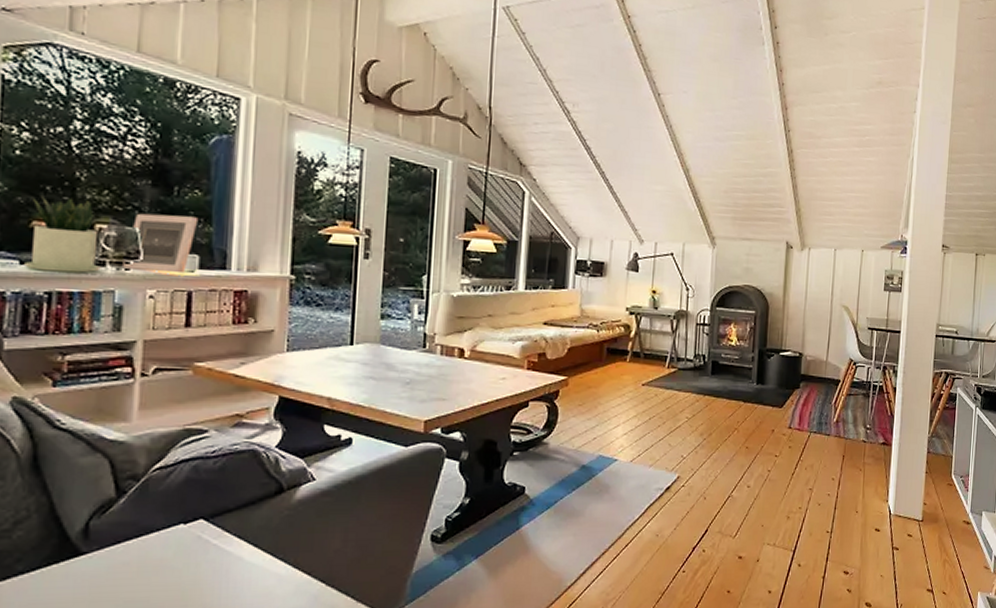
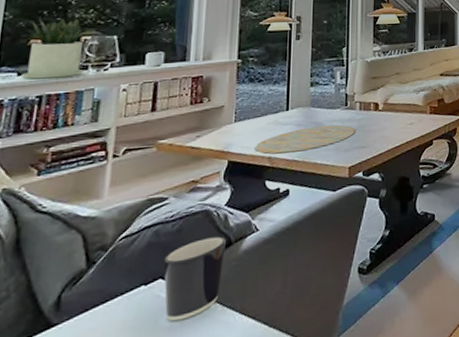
picture frame: present [123,213,199,274] -> none [102,22,165,70]
mug: none [205,481,277,566] -> present [163,236,226,322]
decorative tray: none [311,368,435,396] -> present [254,125,355,154]

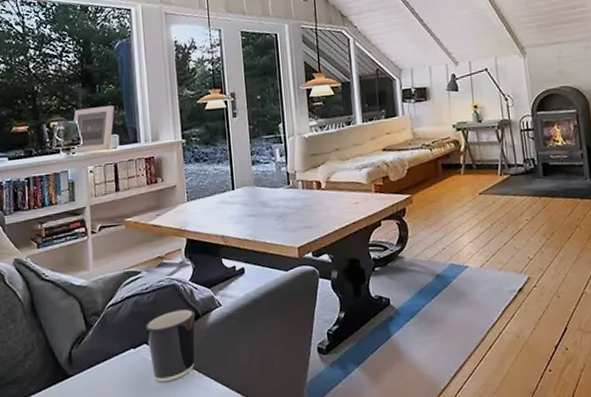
planter: present [20,18,84,80] -> none [10,106,57,163]
picture frame: none [102,22,165,70] -> present [70,105,115,153]
decorative tray: present [254,125,355,154] -> none [208,204,301,233]

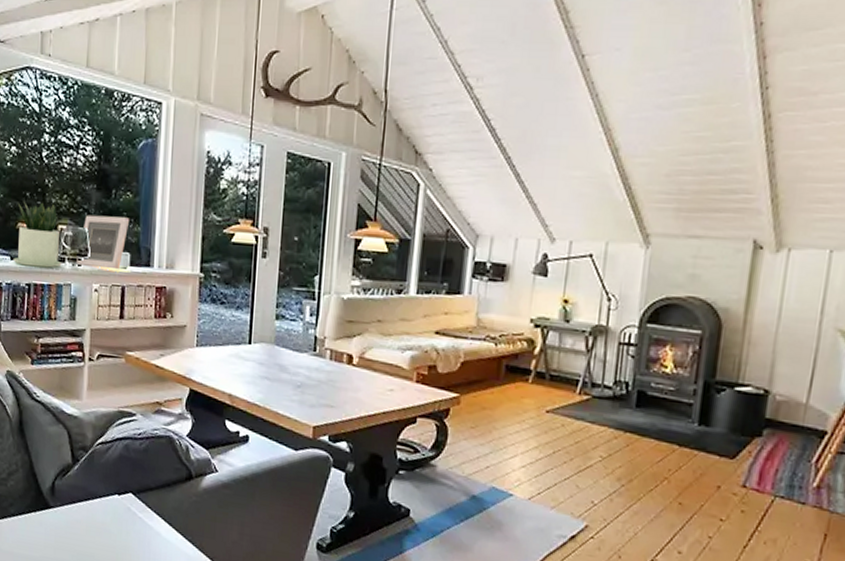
planter: none [10,106,57,163] -> present [13,201,62,268]
mug: present [145,309,195,383] -> none [133,464,187,539]

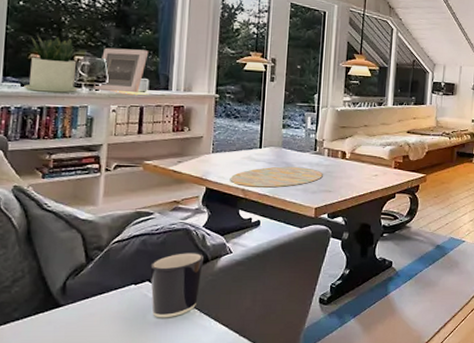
mug: none [133,464,187,539] -> present [150,253,203,318]
decorative tray: none [215,369,324,396] -> present [230,166,323,188]

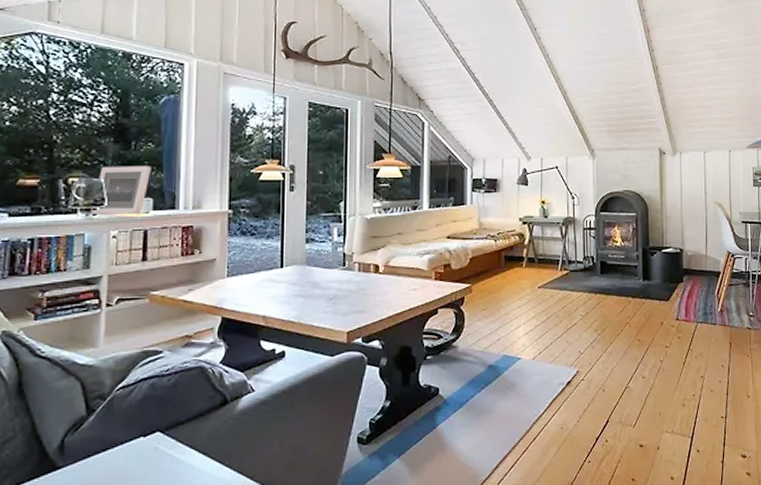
planter: present [24,35,78,93] -> none [11,158,73,221]
mug: present [150,253,203,318] -> none [161,394,222,475]
decorative tray: present [230,166,323,188] -> none [248,286,354,313]

